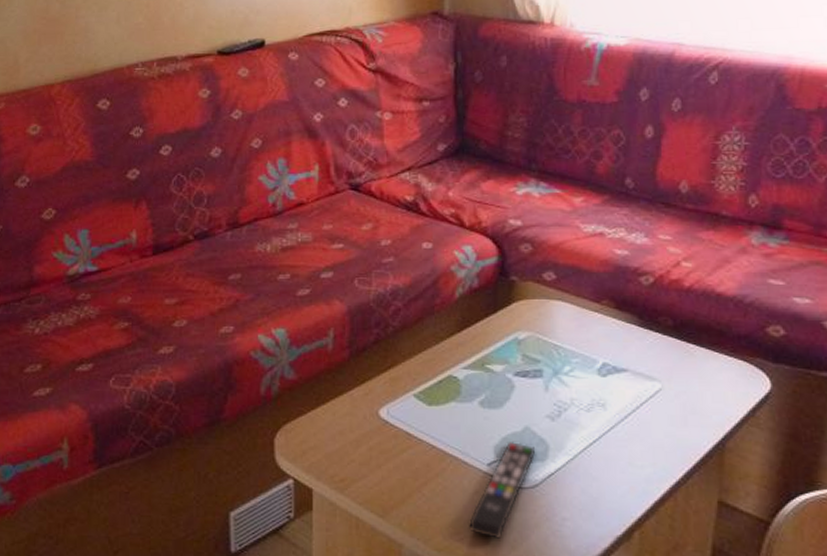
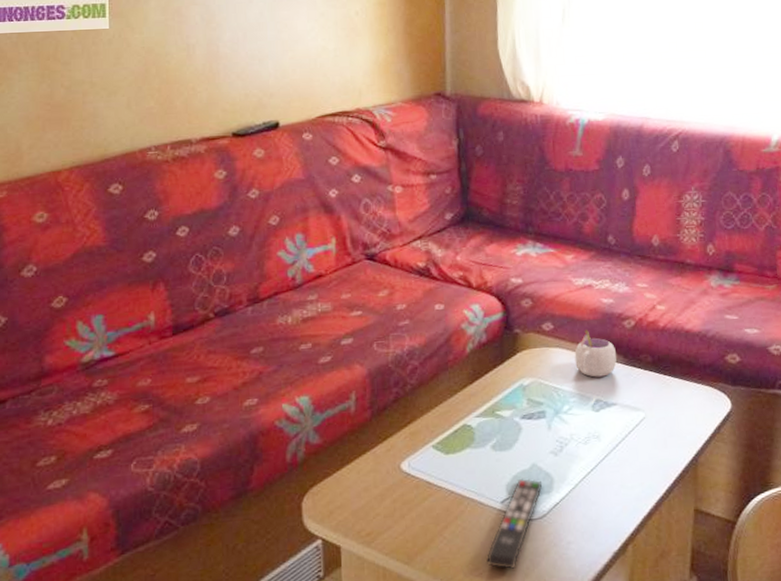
mug: none [579,282,631,338] -> present [574,329,617,377]

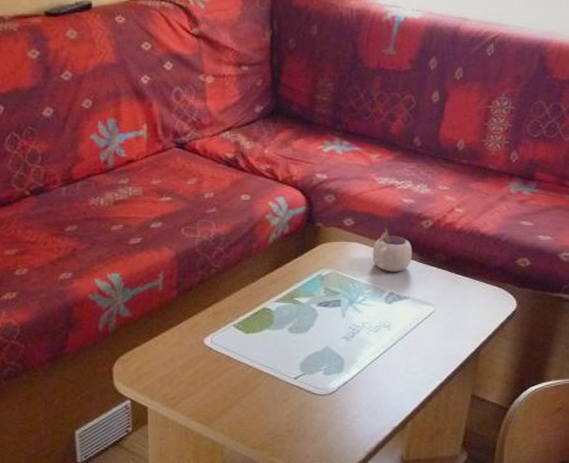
remote control: present [486,478,543,570] -> none [279,358,334,437]

